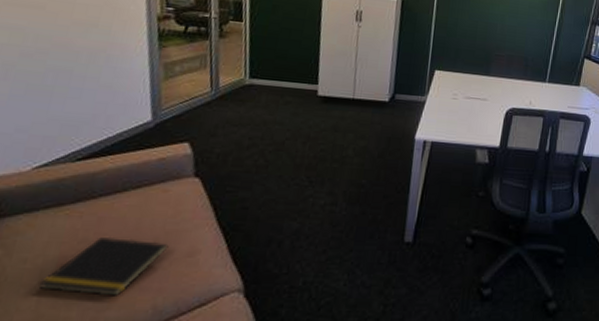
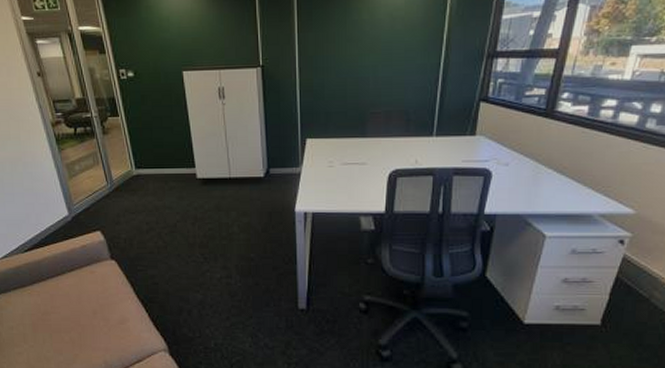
notepad: present [39,236,169,296] -> none [25,309,105,354]

